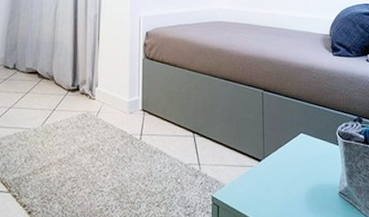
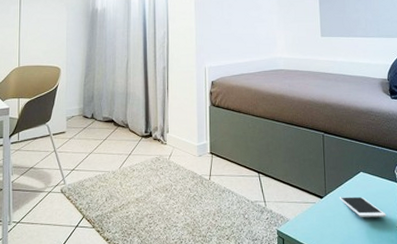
cell phone: none [278,160,327,184] -> present [339,196,387,218]

